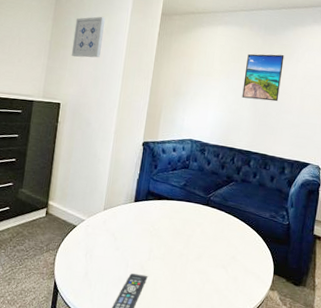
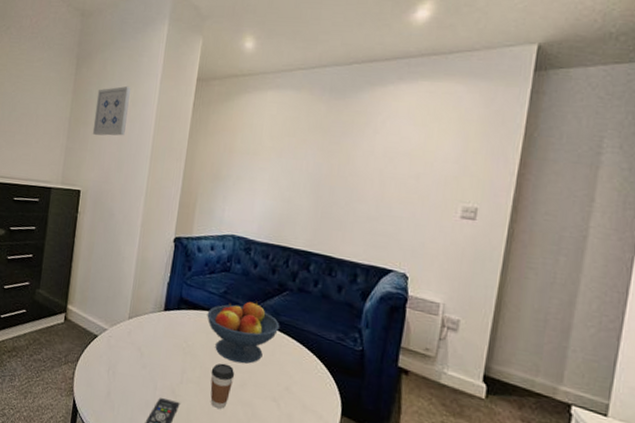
fruit bowl: none [170,191,228,241] -> present [207,301,280,364]
coffee cup: none [173,241,192,278] -> present [210,363,234,409]
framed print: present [242,54,284,102] -> none [299,124,357,187]

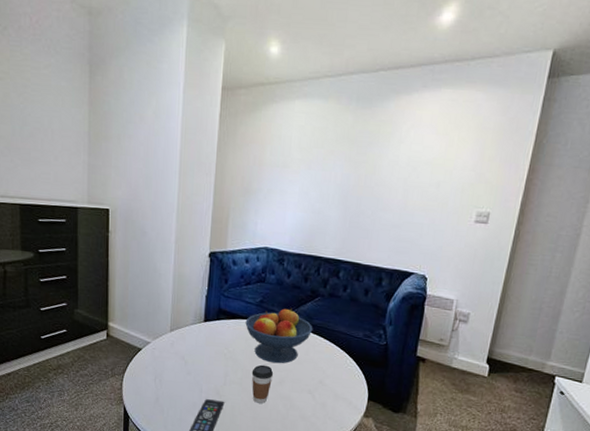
wall art: present [92,85,131,136] -> none [115,95,152,151]

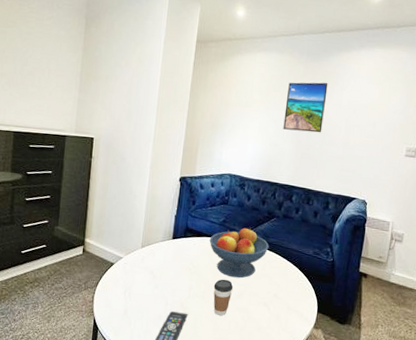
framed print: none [328,134,383,197] -> present [283,82,328,133]

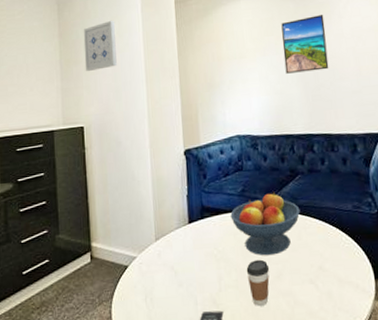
wall art: none [103,45,137,90] -> present [83,20,117,72]

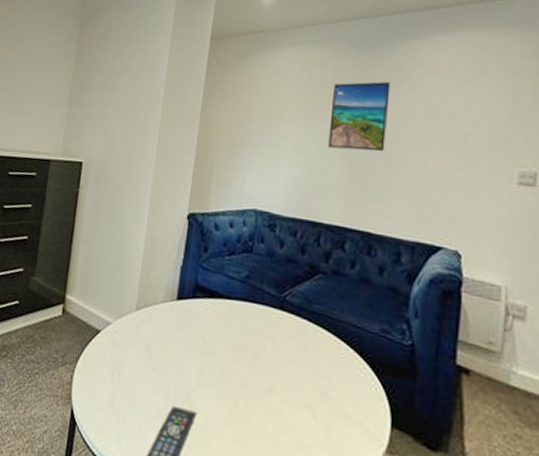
wall art: present [83,20,117,72] -> none [96,46,138,102]
fruit bowl: present [230,191,301,256] -> none [226,286,313,364]
coffee cup: present [246,259,270,306] -> none [232,362,260,420]

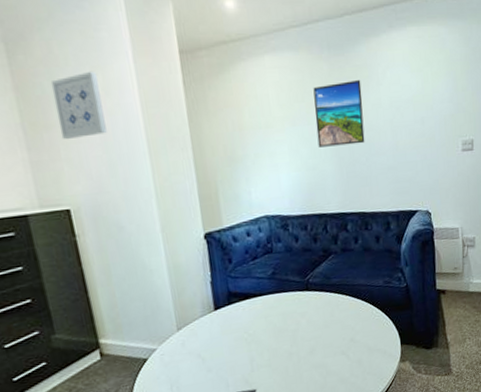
wall art: none [96,46,138,102] -> present [50,71,107,140]

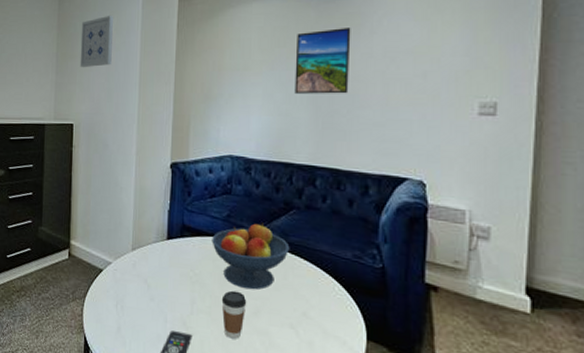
fruit bowl: none [260,272,333,335] -> present [212,222,290,290]
coffee cup: none [278,338,303,380] -> present [221,290,246,339]

